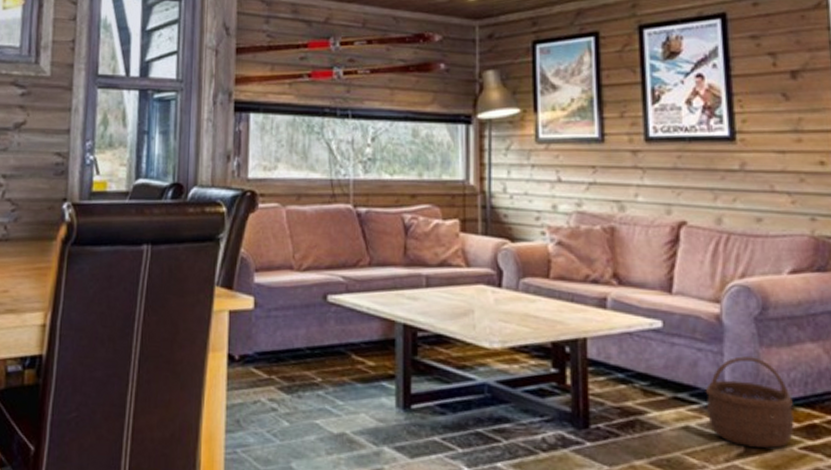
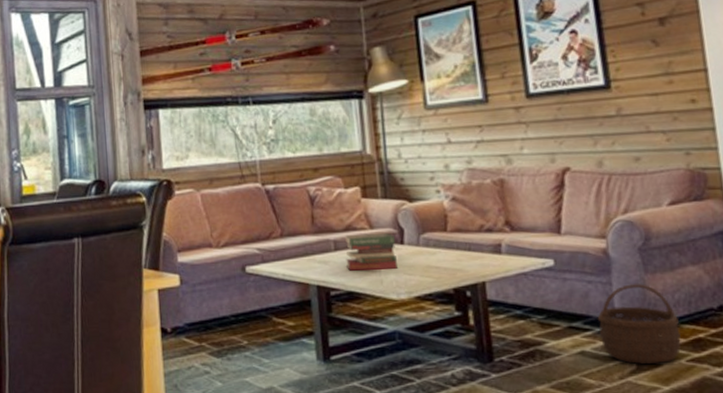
books: none [437,271,493,314] -> present [345,232,397,271]

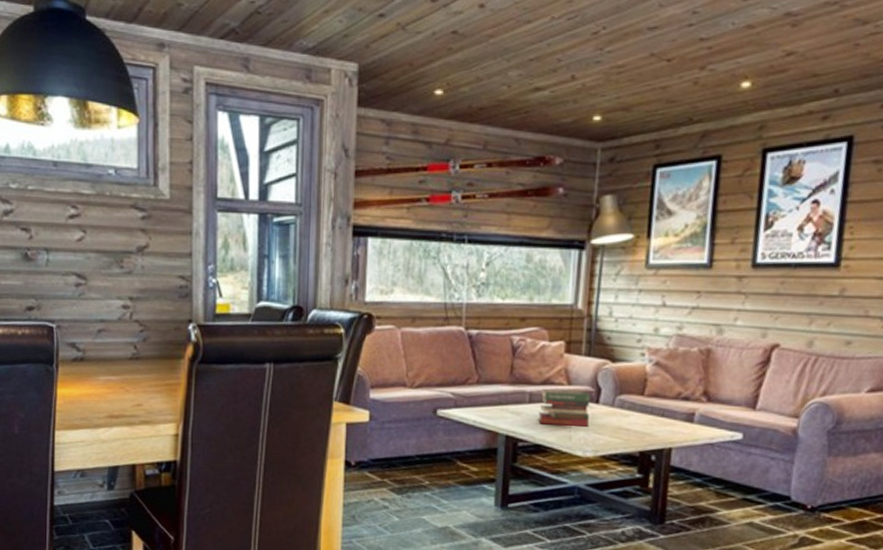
wicker basket: present [597,282,681,365] -> none [771,463,849,541]

